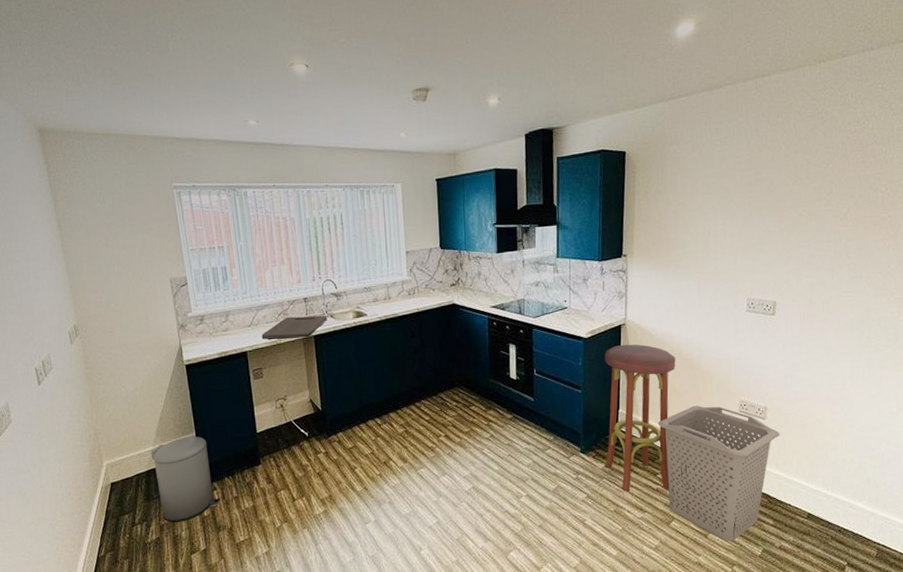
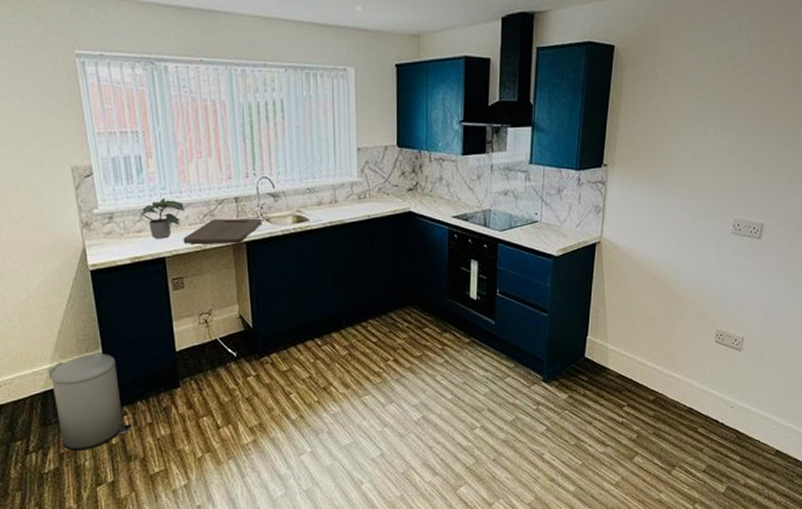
potted plant: none [226,301,262,336] -> present [141,197,184,239]
bar stool: present [604,344,676,492] -> none [569,264,652,425]
laundry basket: present [658,405,780,542] -> none [628,334,755,479]

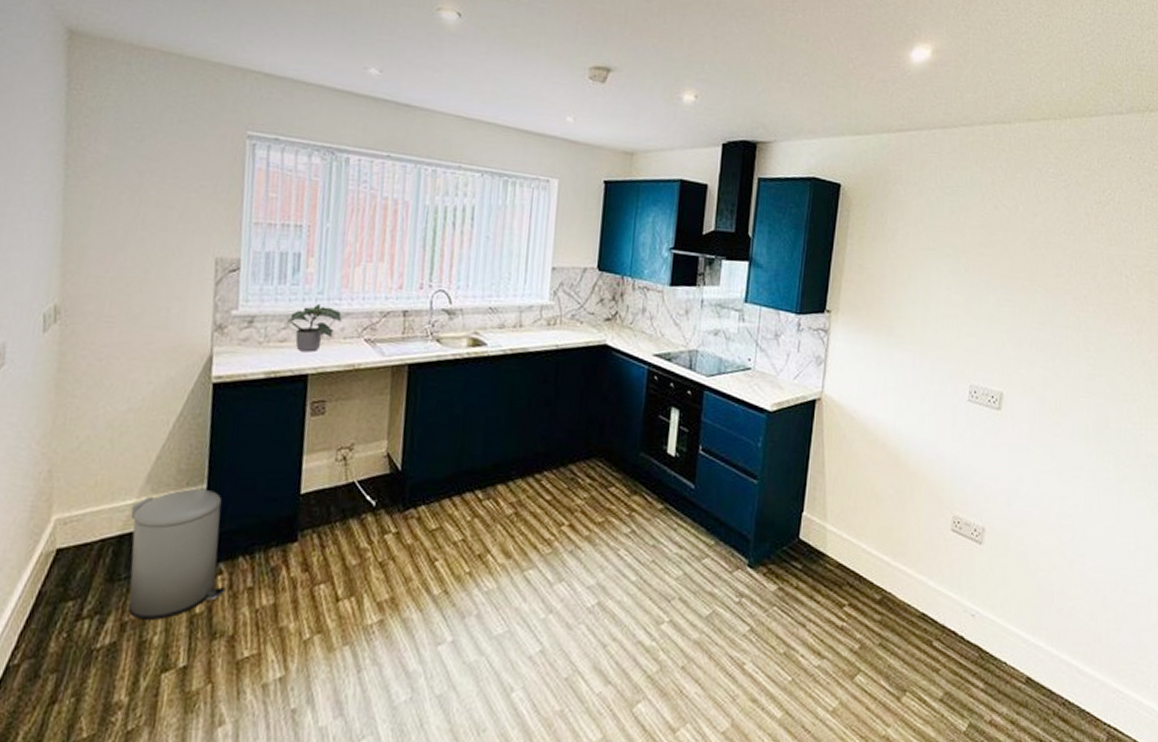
cutting board: present [183,218,262,244] -> none [333,333,432,366]

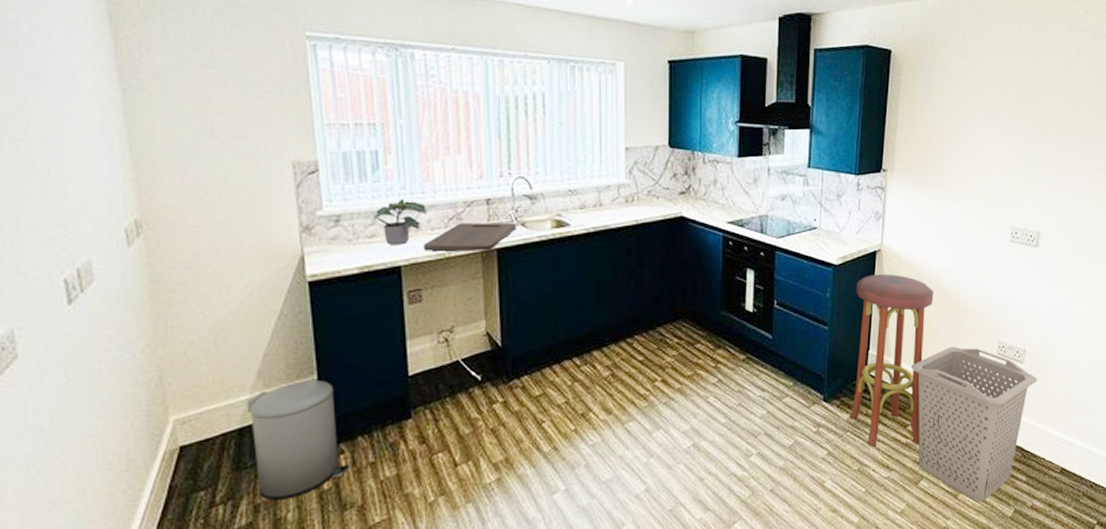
cutting board: none [333,333,432,366] -> present [423,222,517,251]
bar stool: none [778,425,879,629] -> present [851,274,934,447]
laundry basket: none [851,516,999,710] -> present [911,346,1038,503]

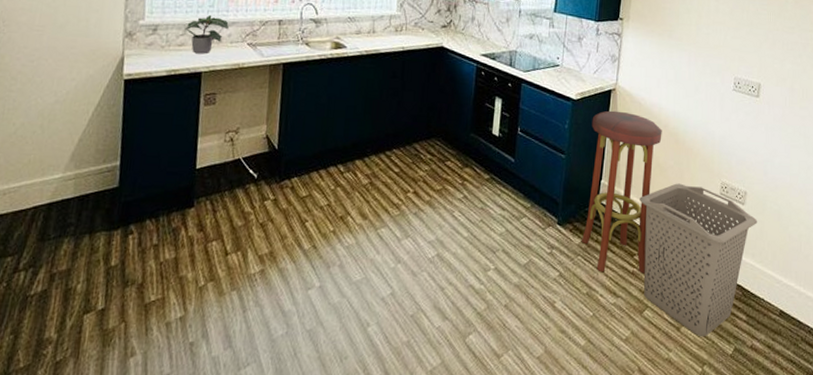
pedal bin: present [247,380,350,500] -> none [56,165,136,272]
cutting board: present [423,222,517,251] -> none [222,38,302,65]

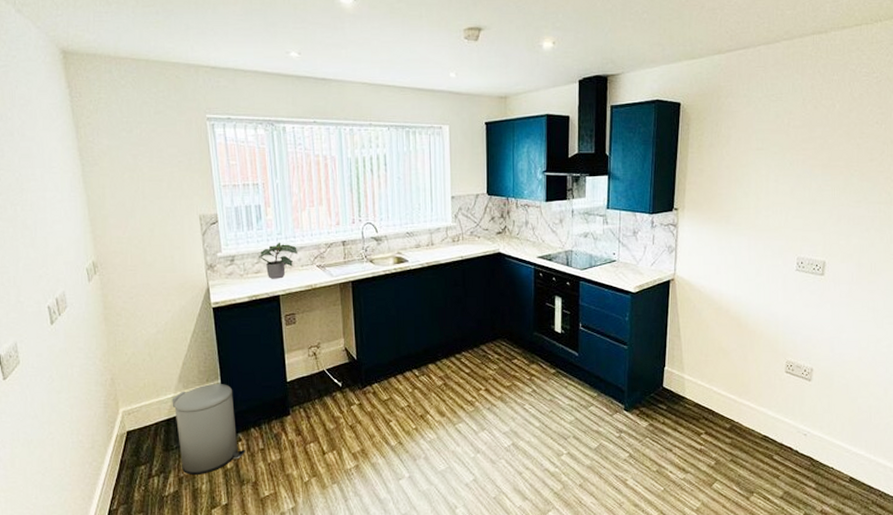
pedal bin: none [56,165,136,272] -> present [172,384,246,475]
bar stool: present [582,110,662,274] -> none [649,300,724,451]
laundry basket: present [640,183,758,337] -> none [704,365,825,505]

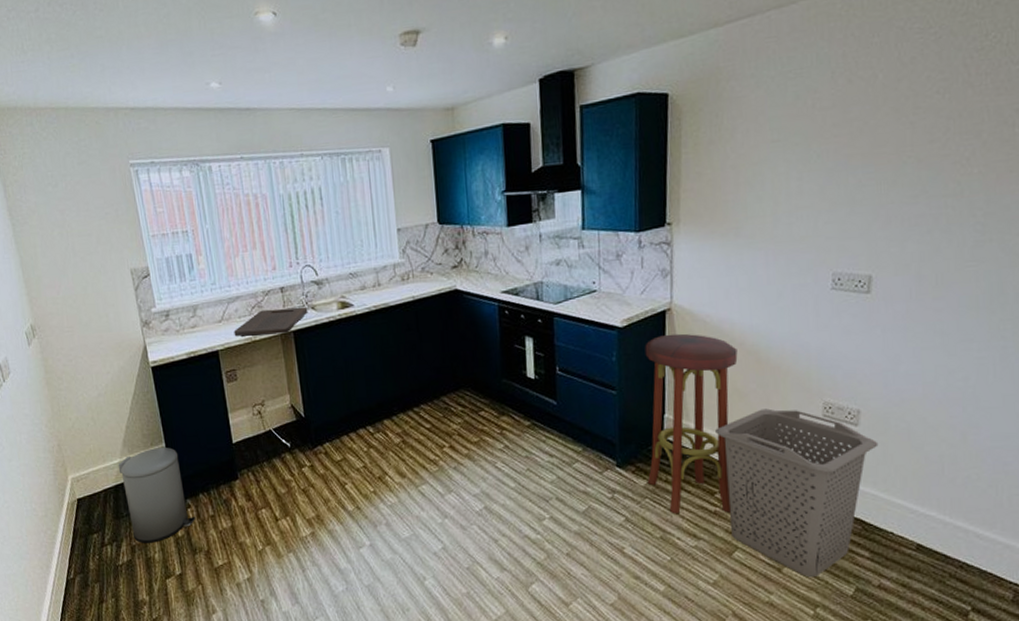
potted plant: present [259,242,297,279] -> none [194,292,234,333]
cutting board: none [296,260,366,283] -> present [234,307,308,337]
bar stool: none [649,300,724,451] -> present [645,333,738,514]
laundry basket: none [704,365,825,505] -> present [715,408,879,578]

